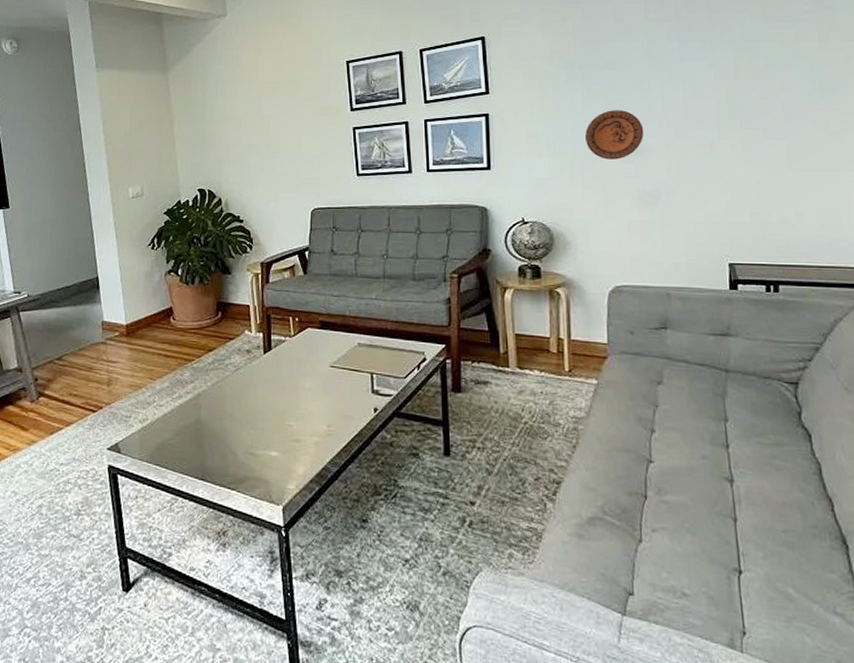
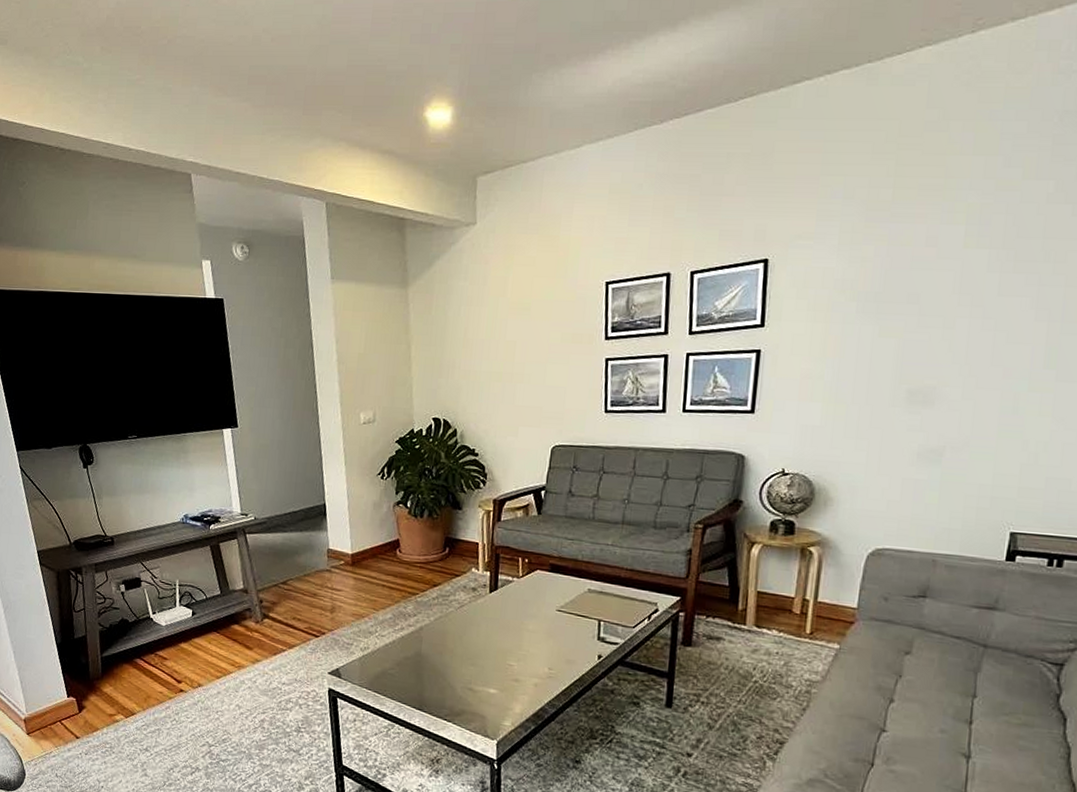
decorative plate: present [585,110,644,160] -> none [868,352,939,410]

